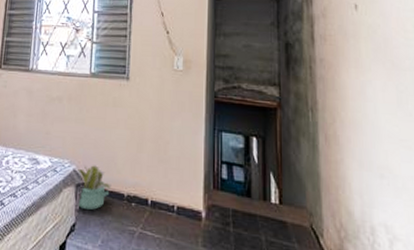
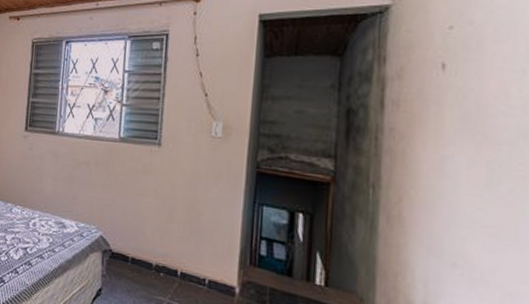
decorative plant: present [76,165,112,211] -> none [103,232,140,277]

